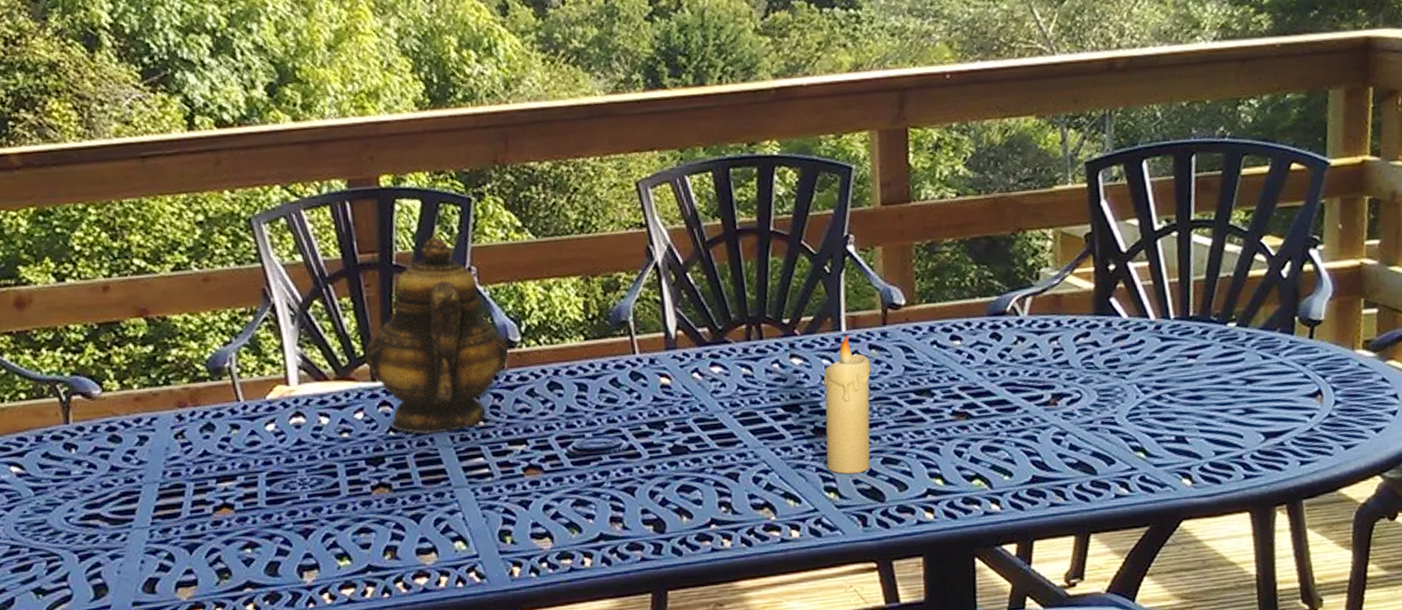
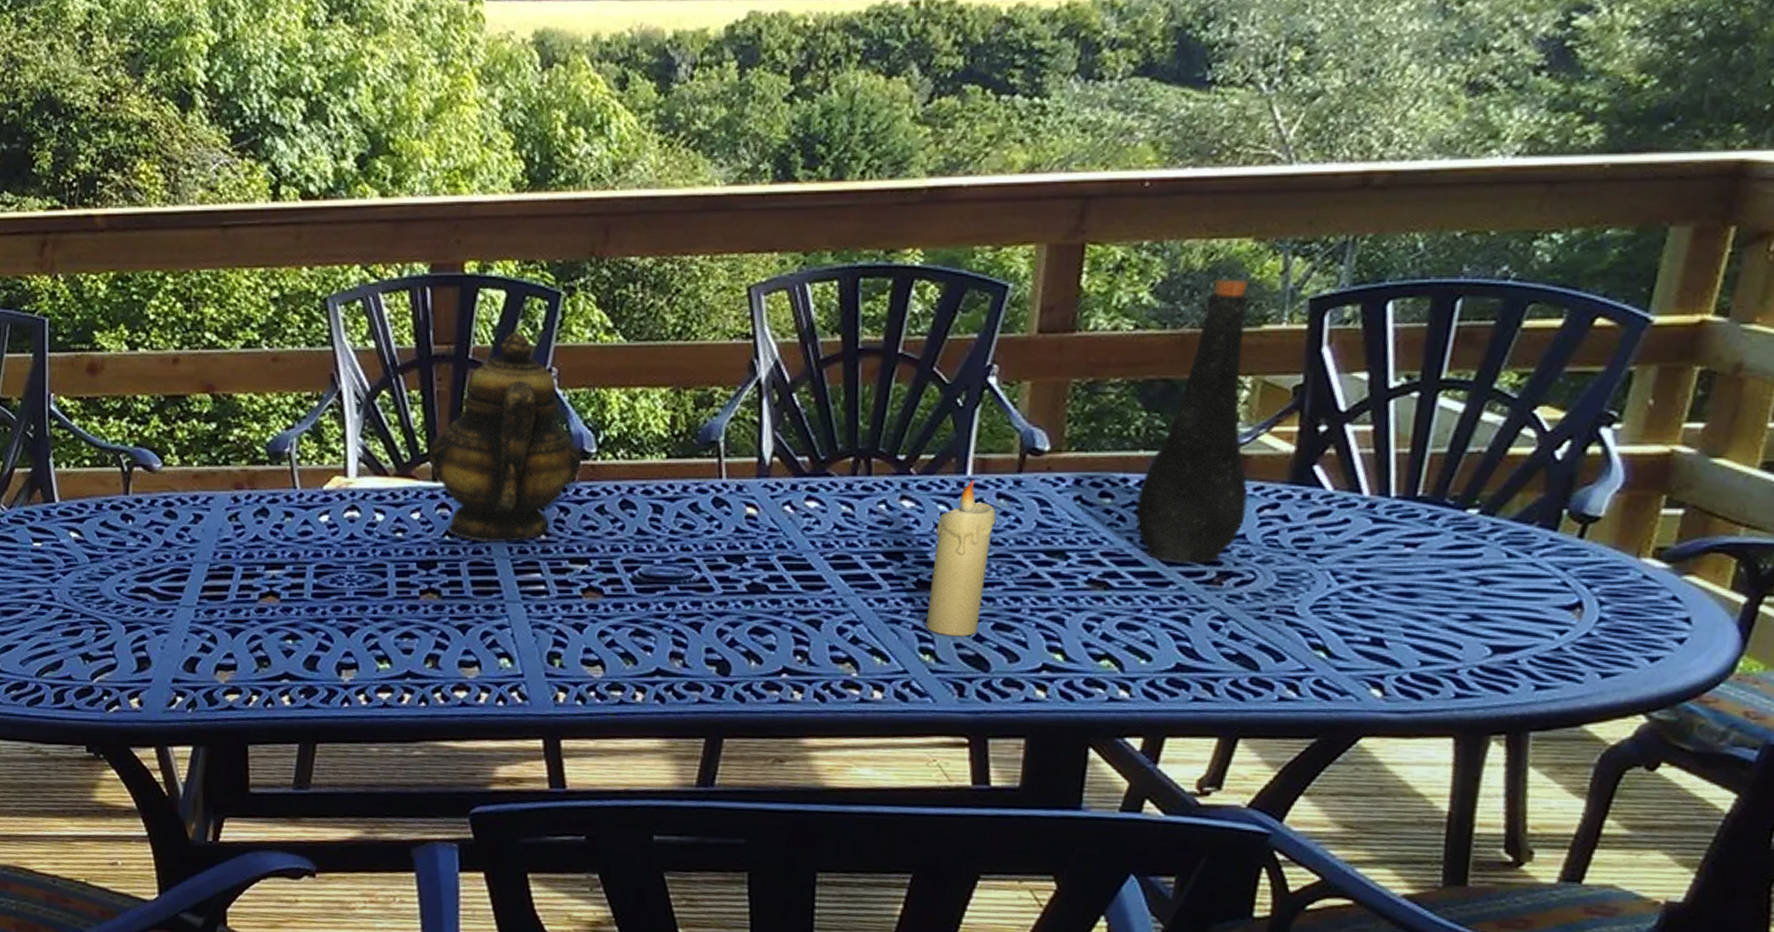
bottle: none [980,149,1066,391] -> present [1135,279,1250,564]

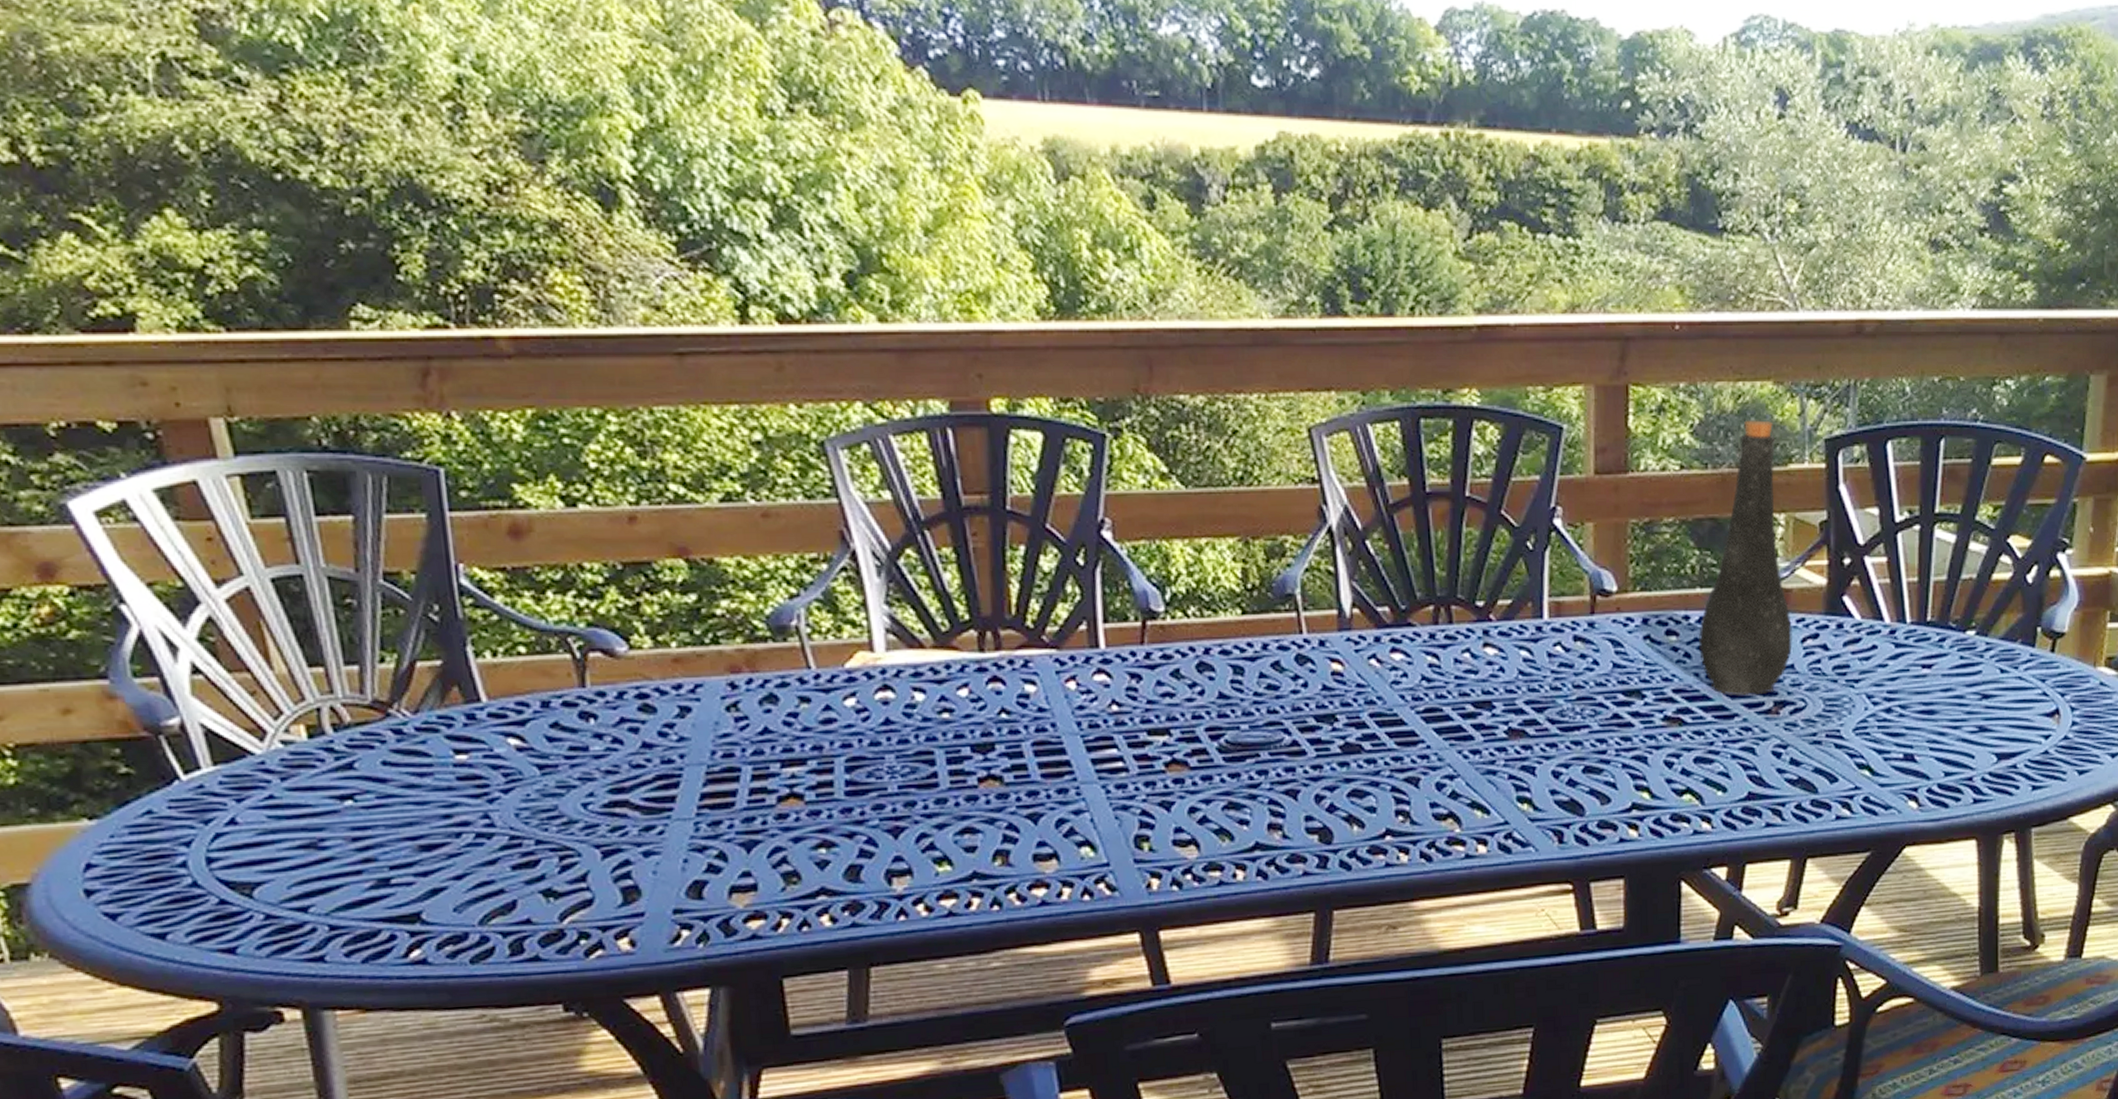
teapot: present [429,332,582,543] -> none [971,479,1150,719]
candle: present [926,479,996,637] -> none [1520,623,1575,783]

